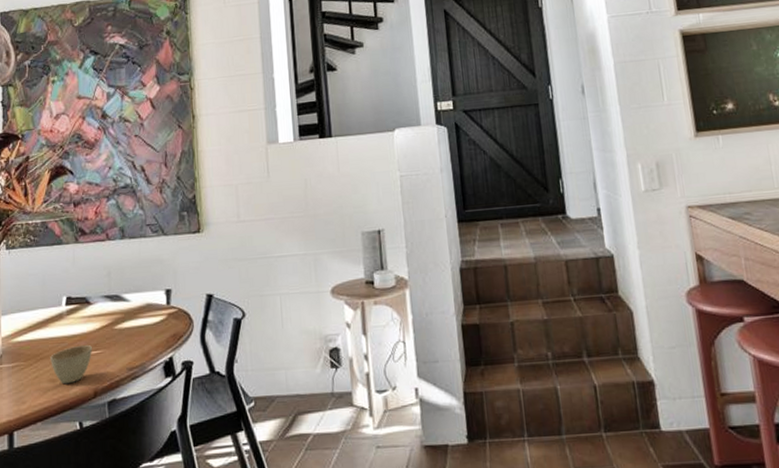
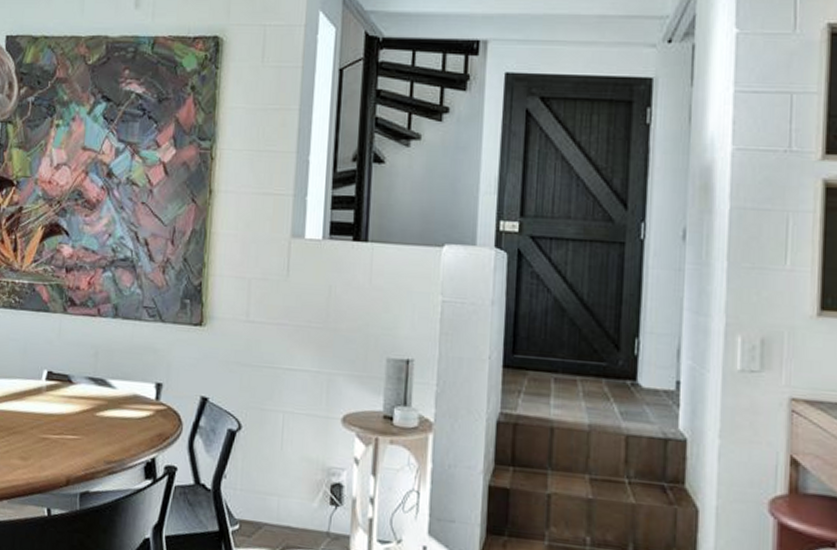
cup: present [50,344,93,385] -> none [23,426,70,466]

